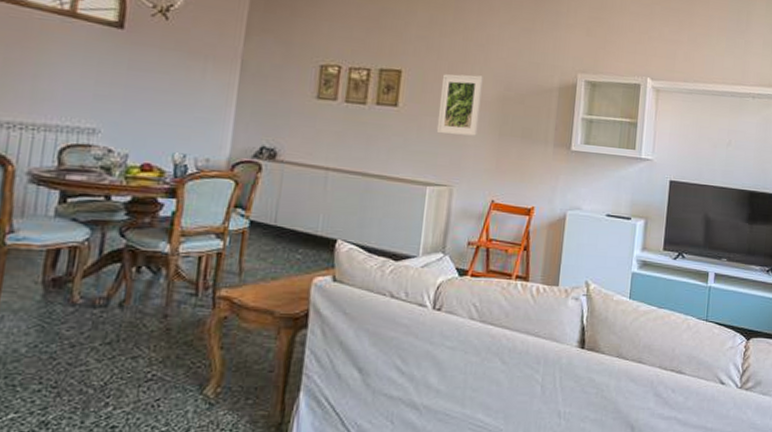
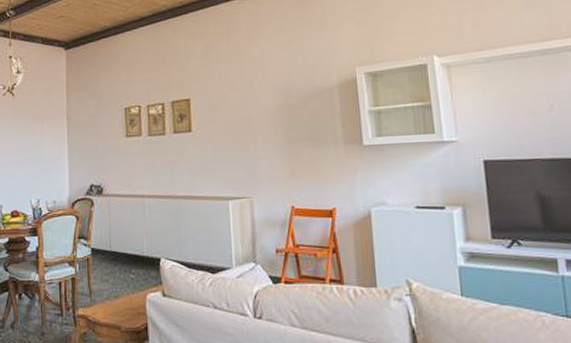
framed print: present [436,74,483,136] -> none [225,89,267,150]

